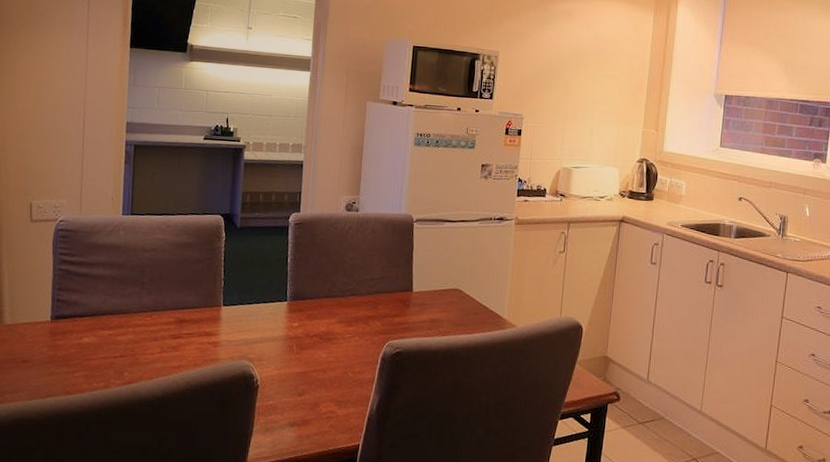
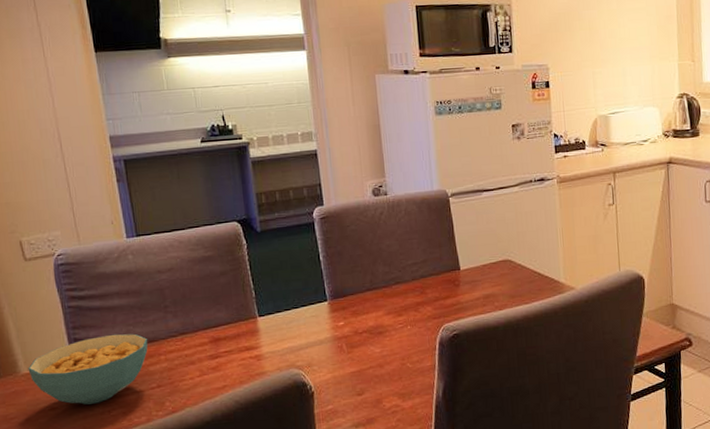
cereal bowl: none [11,300,121,363] -> present [28,333,148,405]

